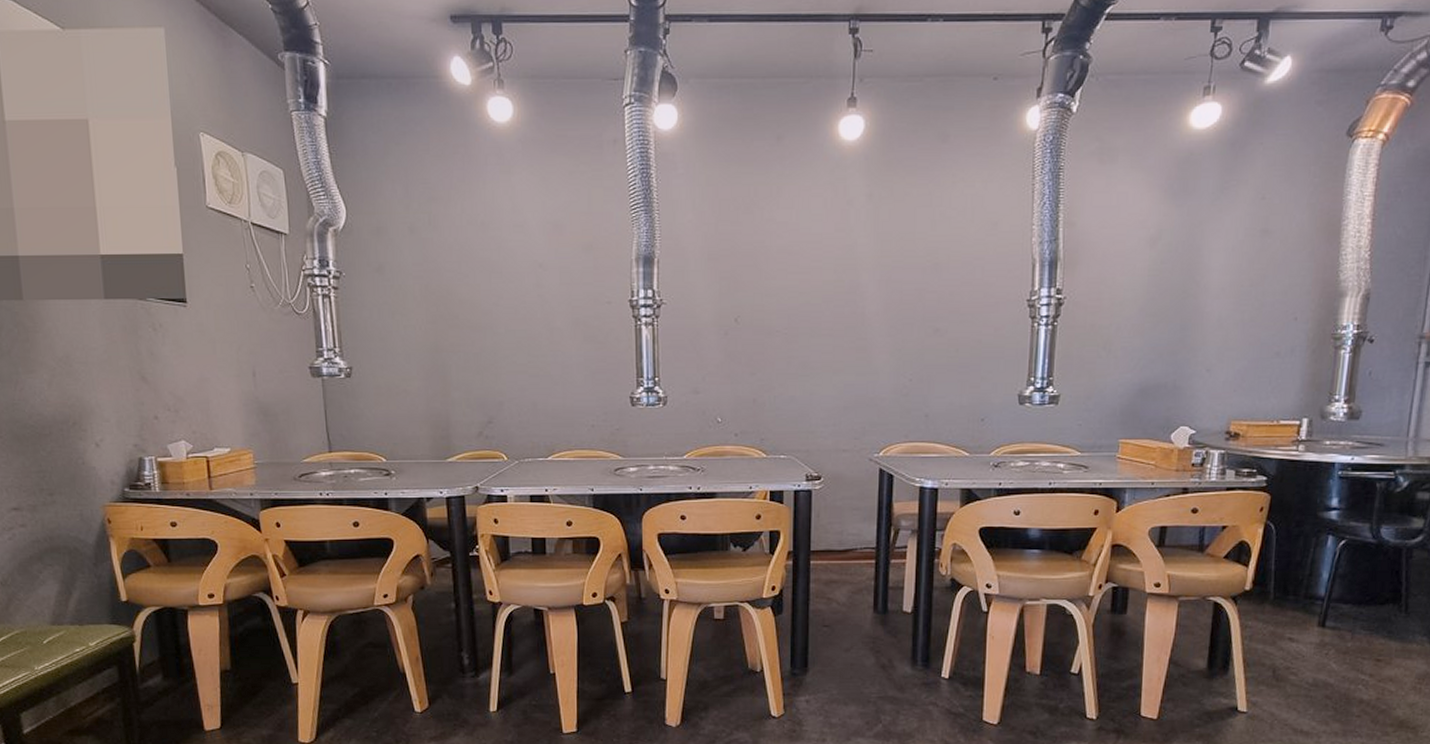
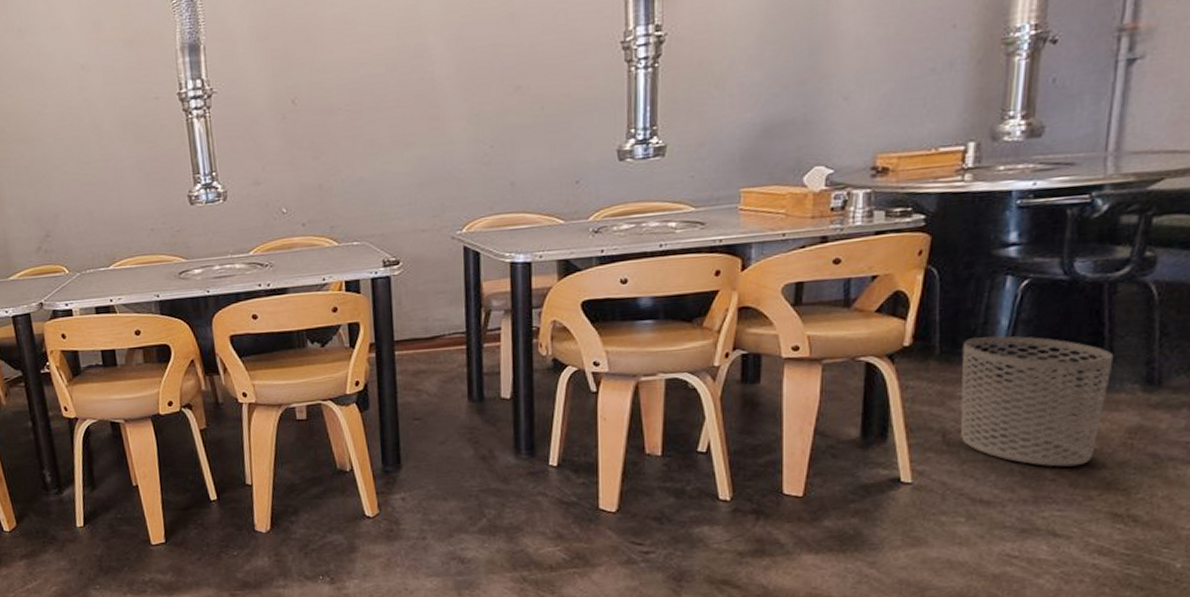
waste bin: none [1287,587,1409,705] -> present [960,336,1114,467]

